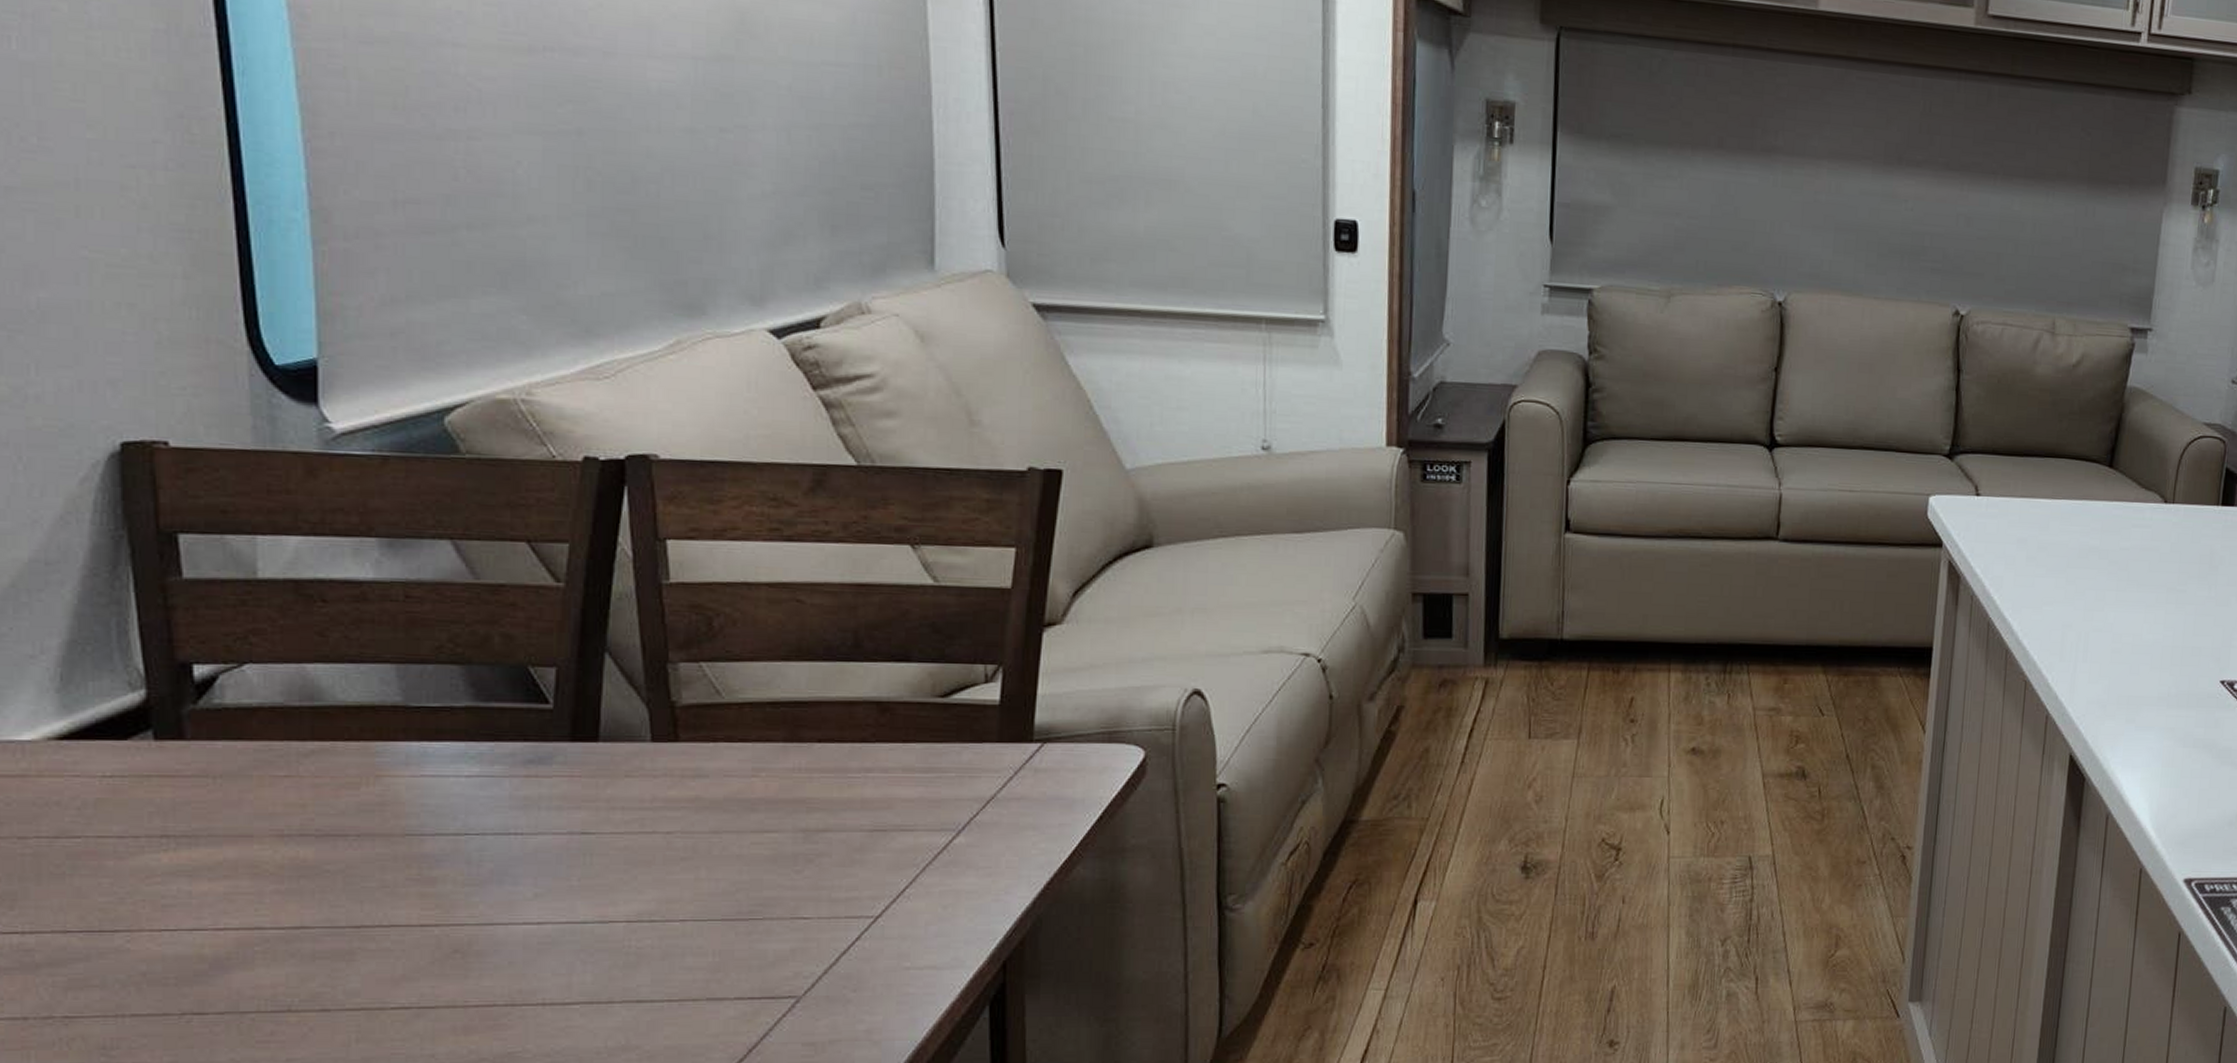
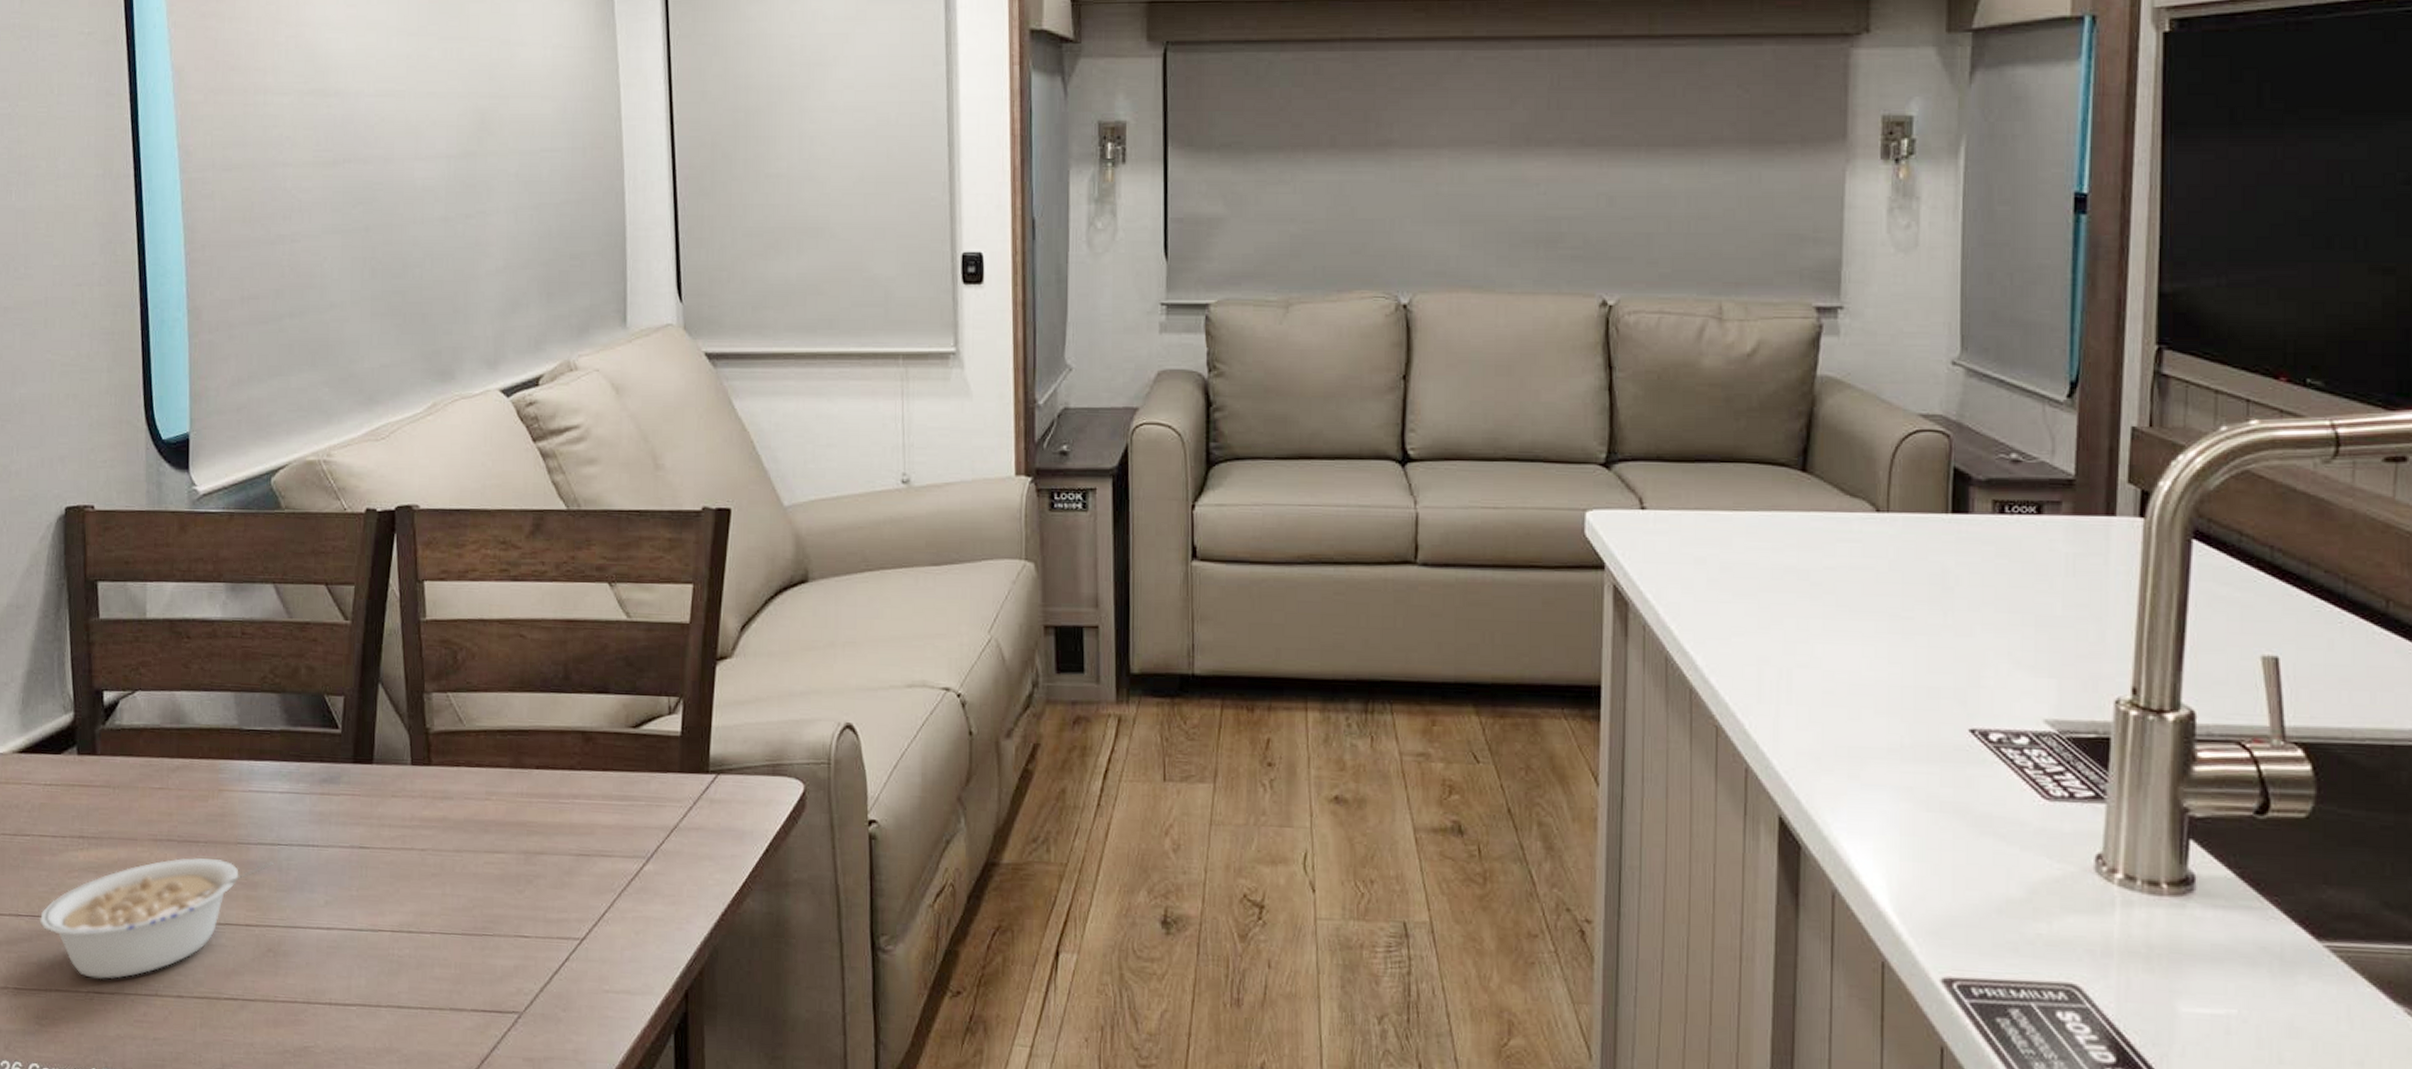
legume: none [101,852,459,998] -> present [39,858,274,979]

